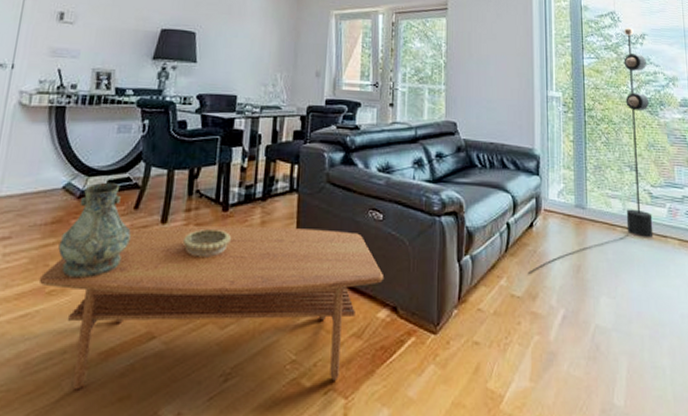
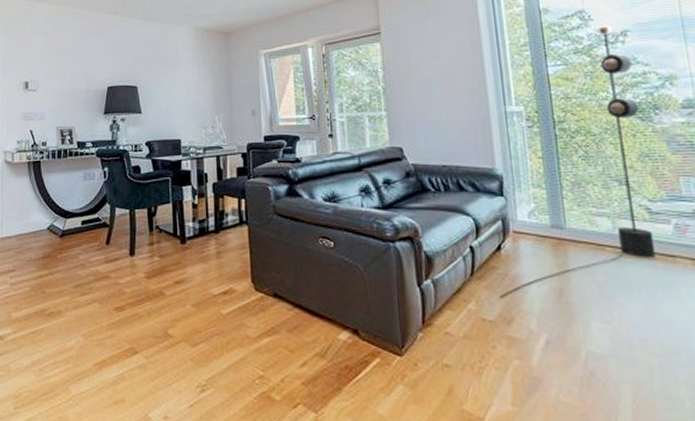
coffee table: present [38,225,383,390] -> none [40,256,341,395]
vase: present [58,182,131,279] -> none [51,222,106,303]
decorative bowl: present [183,229,231,257] -> none [151,260,191,284]

